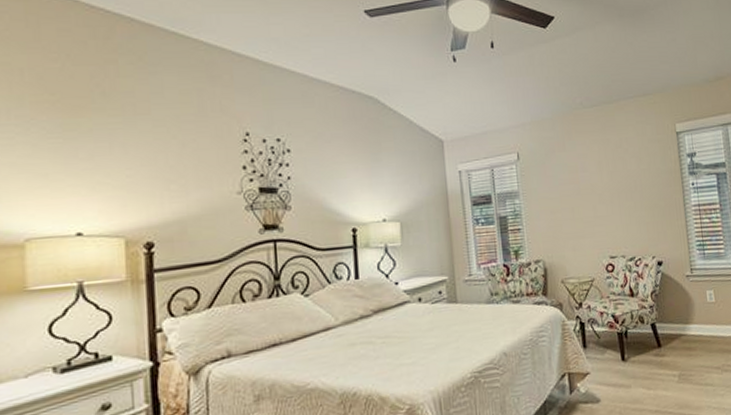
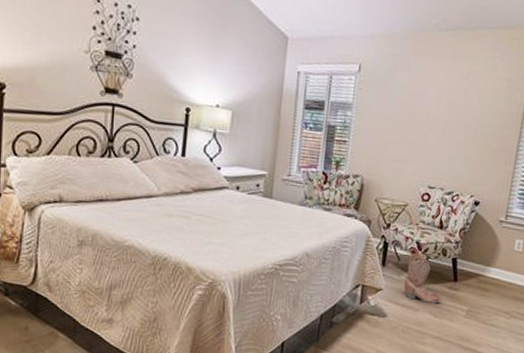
boots: none [608,326,651,377] -> present [403,253,441,304]

